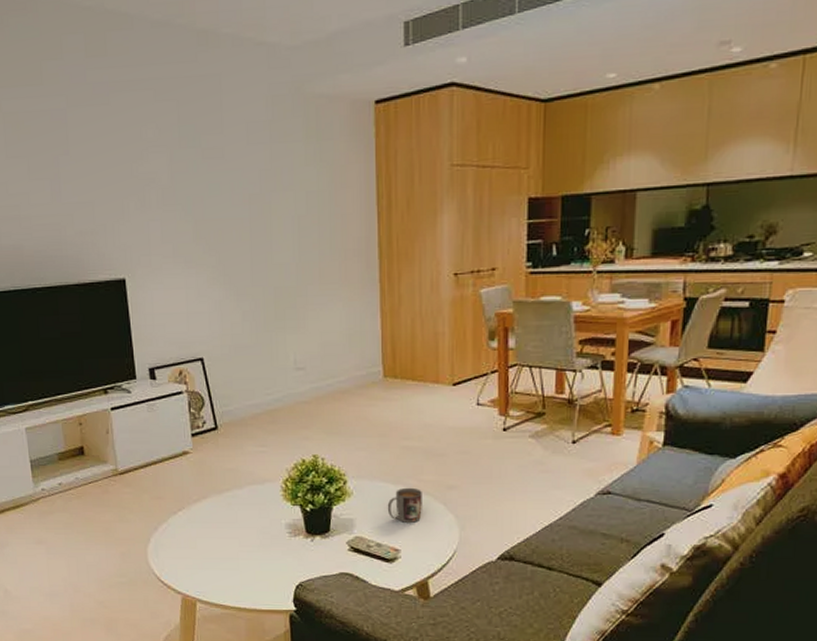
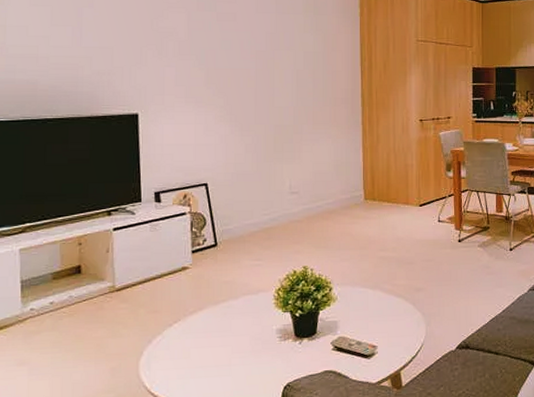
mug: present [387,487,422,523] -> none [366,291,395,322]

